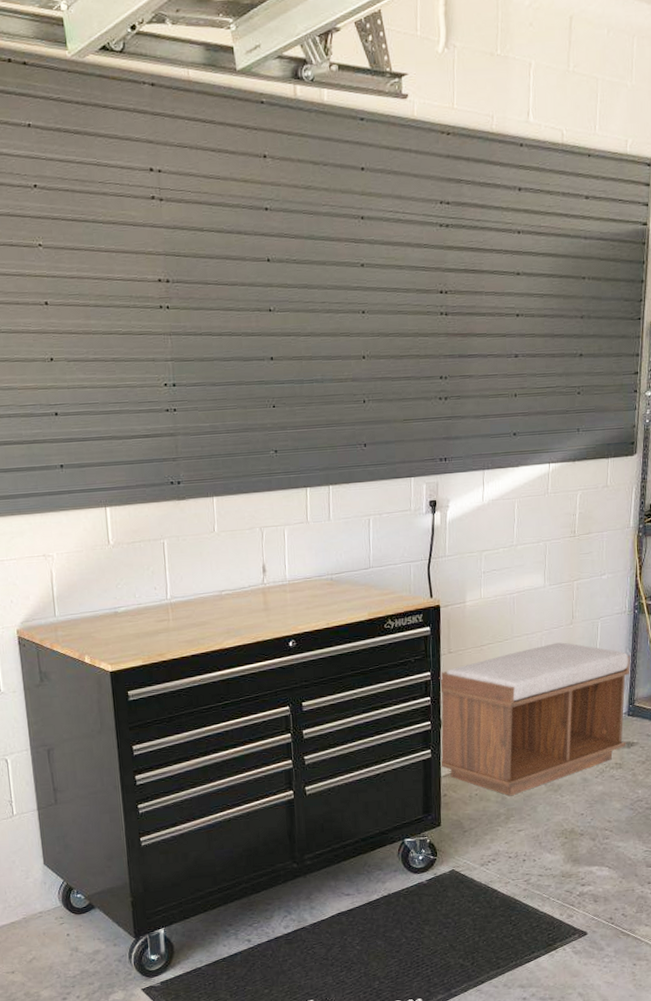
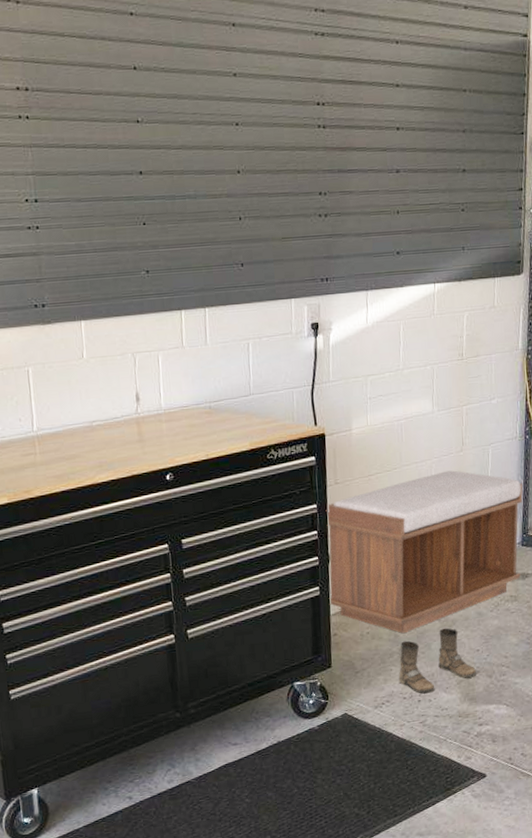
boots: none [505,792,581,854] -> present [399,627,477,694]

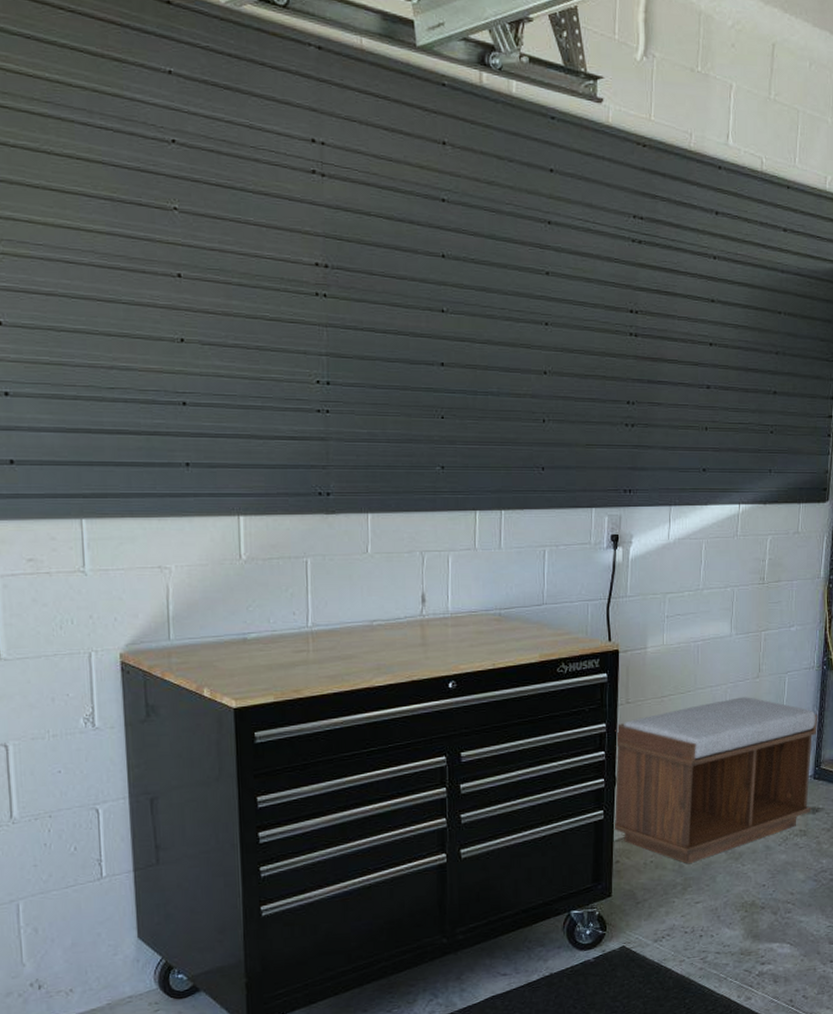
boots: present [399,627,477,694] -> none [682,860,762,929]

